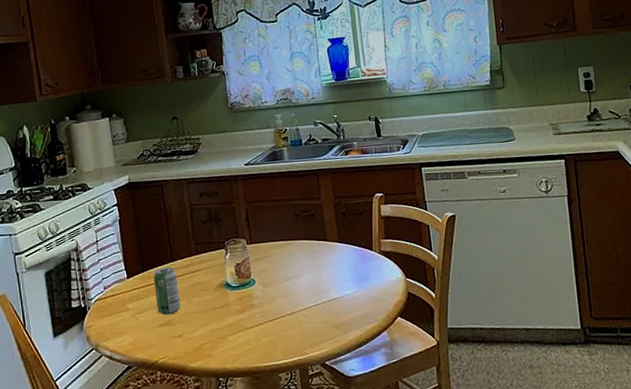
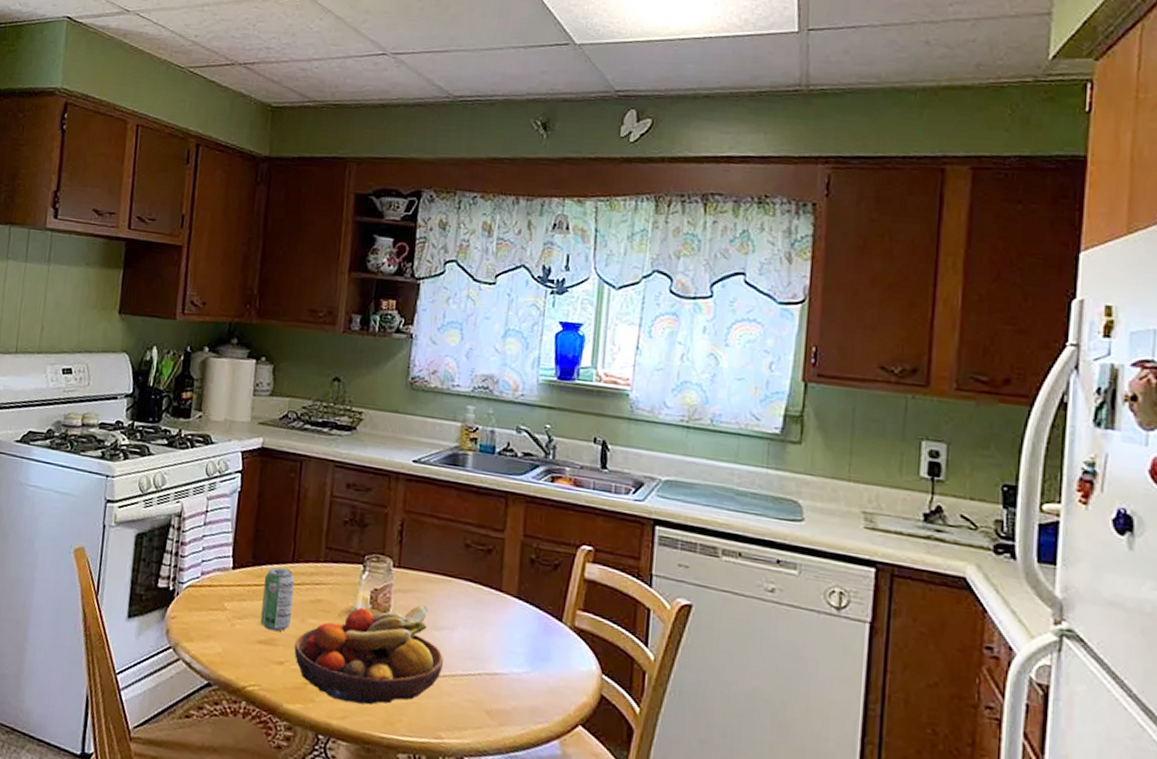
fruit bowl: none [187,265,298,350] -> present [294,605,444,705]

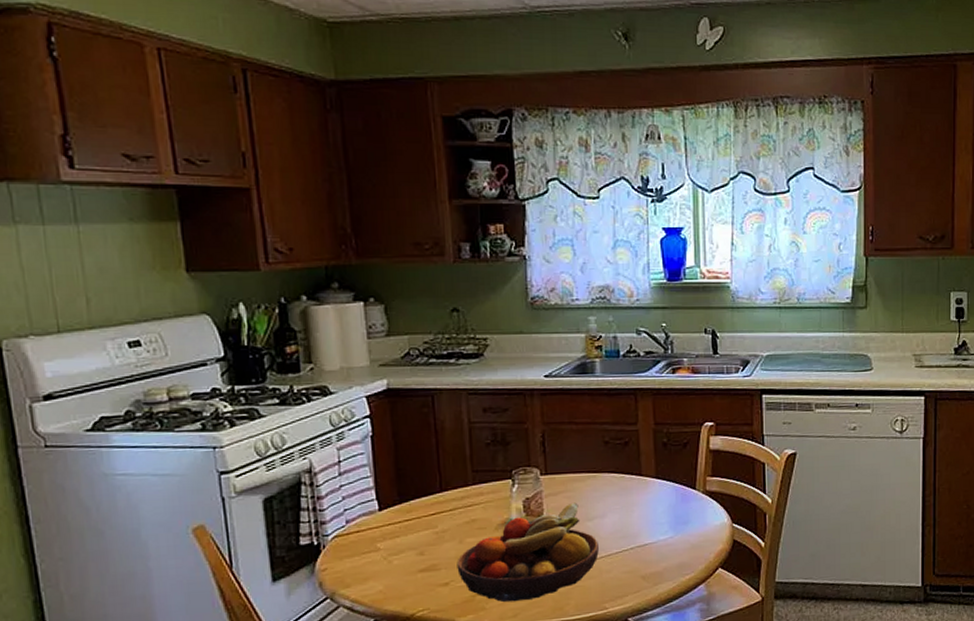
beverage can: present [260,567,295,632] -> none [414,498,450,558]

